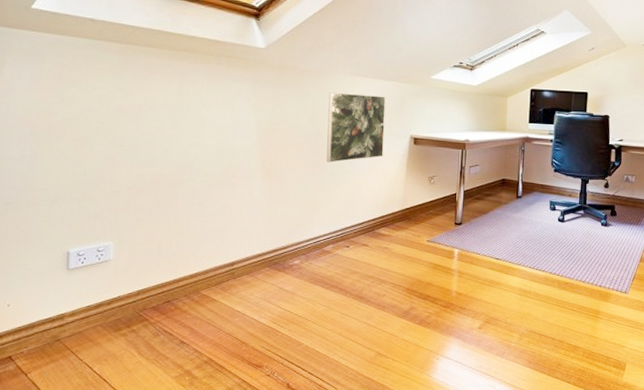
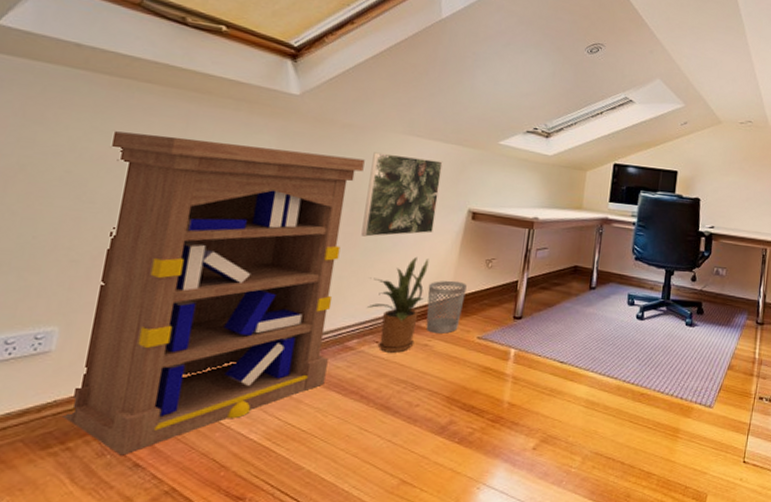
bookcase: none [126,88,323,336] -> present [62,131,365,456]
house plant: none [337,177,382,255] -> present [367,256,429,353]
wastebasket: none [383,195,414,238] -> present [426,280,467,334]

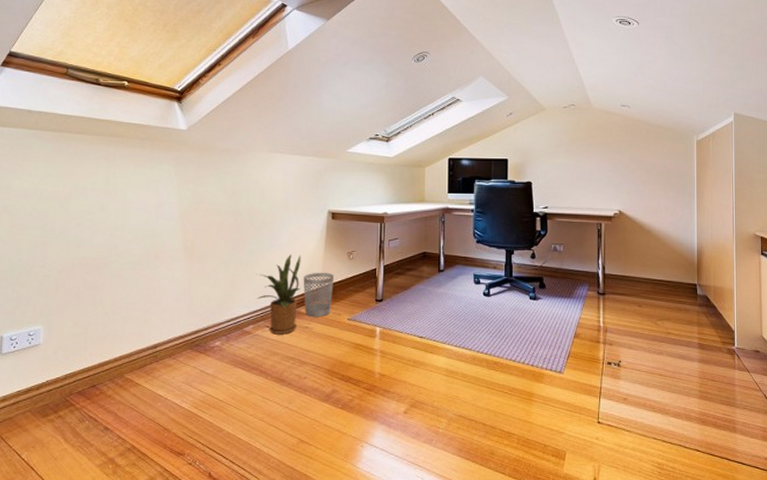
bookcase: present [62,131,365,456] -> none [53,173,242,421]
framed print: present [361,152,443,237] -> none [246,170,303,240]

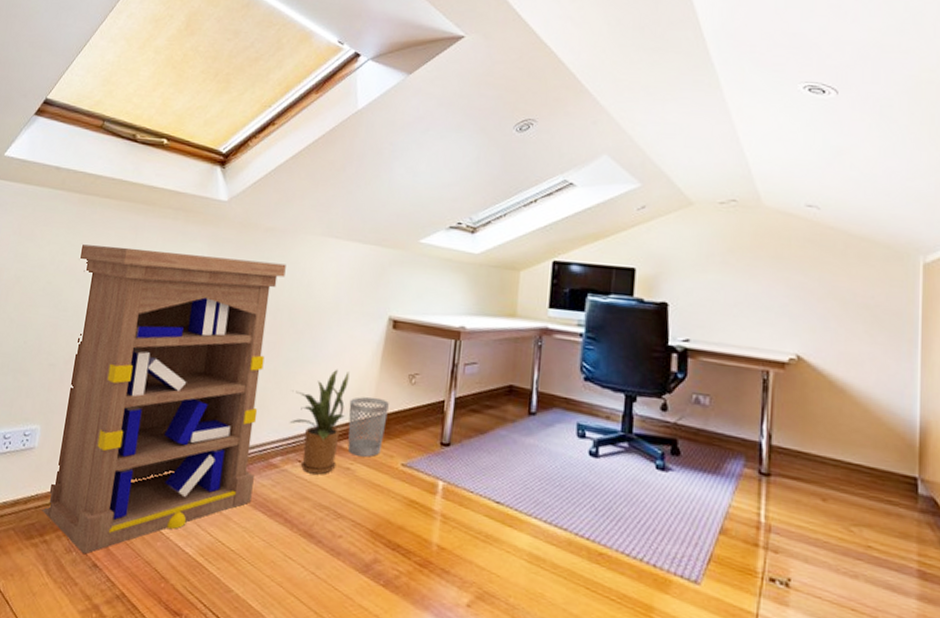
bookcase: none [53,173,242,421] -> present [42,244,286,555]

